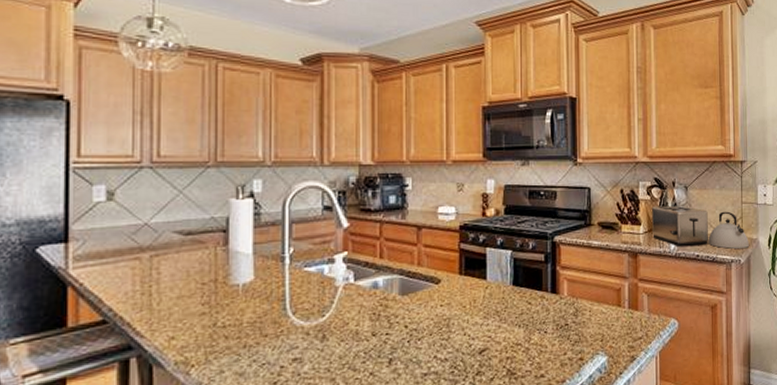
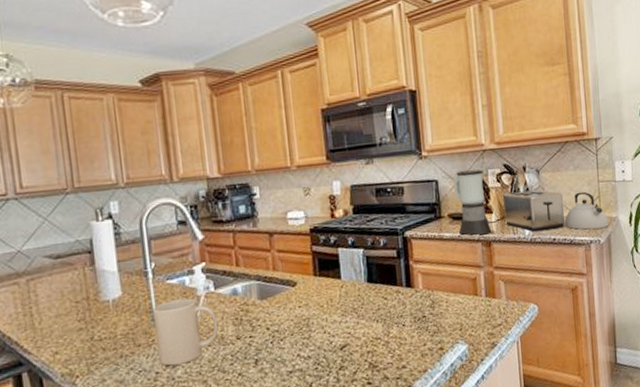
mug: none [285,288,354,360] -> present [152,298,219,366]
blender: none [605,181,639,247] -> present [453,169,492,237]

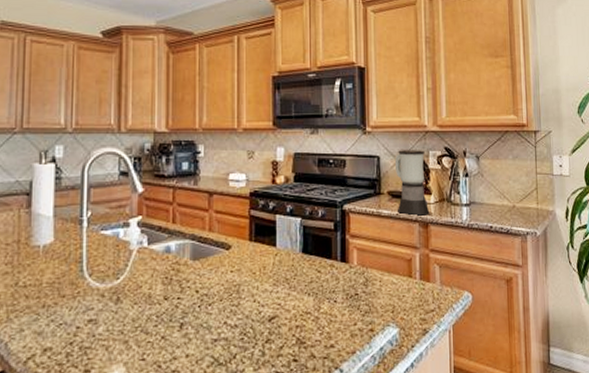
mug: present [152,298,219,366] -> none [82,251,147,322]
toaster: present [503,189,565,231] -> none [443,175,502,217]
kettle: present [564,191,610,230] -> none [502,182,546,221]

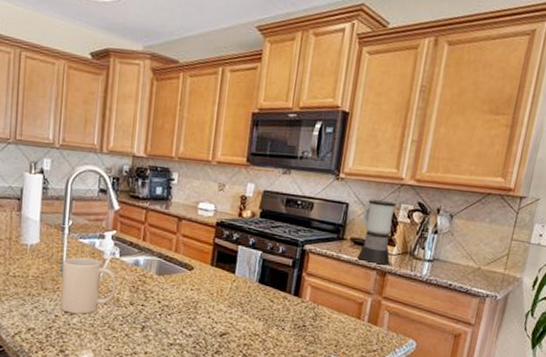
mug: none [82,251,147,322] -> present [60,257,117,314]

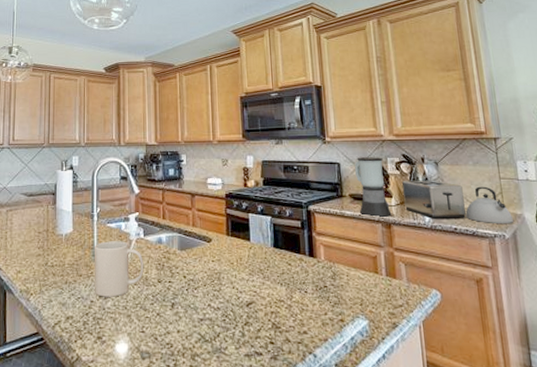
toaster: none [406,230,471,276] -> present [402,180,466,219]
kettle: none [464,245,512,286] -> present [465,186,514,224]

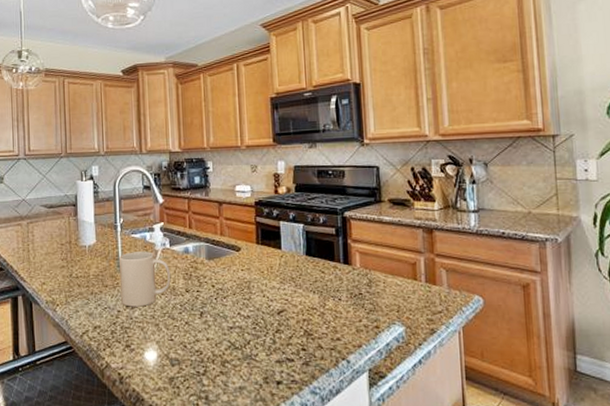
blender: present [354,157,392,217] -> none [394,159,434,222]
toaster: present [402,180,466,219] -> none [447,182,515,223]
kettle: present [465,186,514,224] -> none [515,188,569,228]

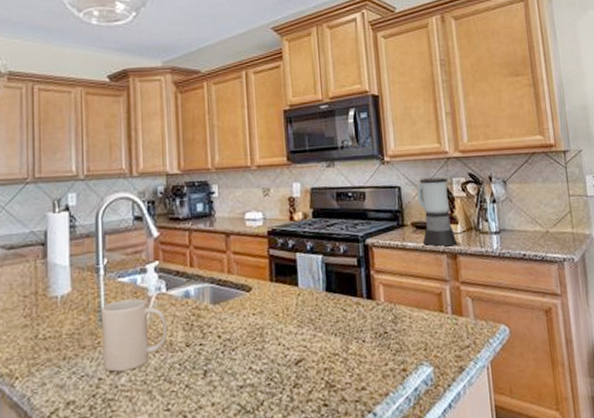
blender: none [394,159,434,222] -> present [416,177,458,248]

